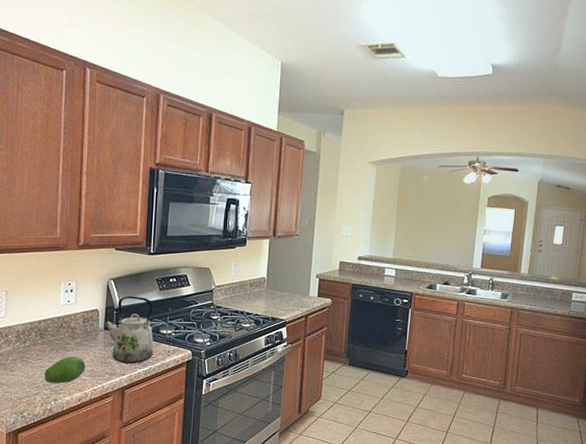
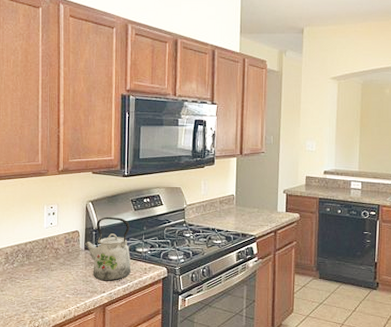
fruit: present [44,356,86,383] -> none [32,275,69,301]

